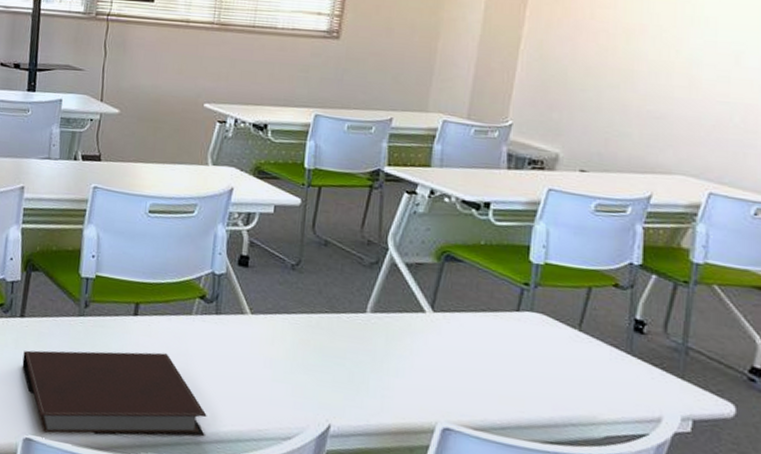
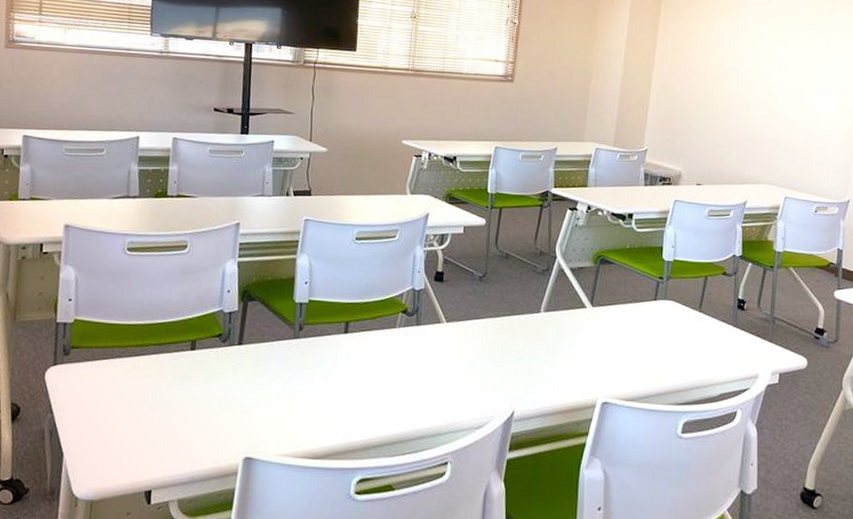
notebook: present [22,350,207,436] -> none [241,364,411,450]

